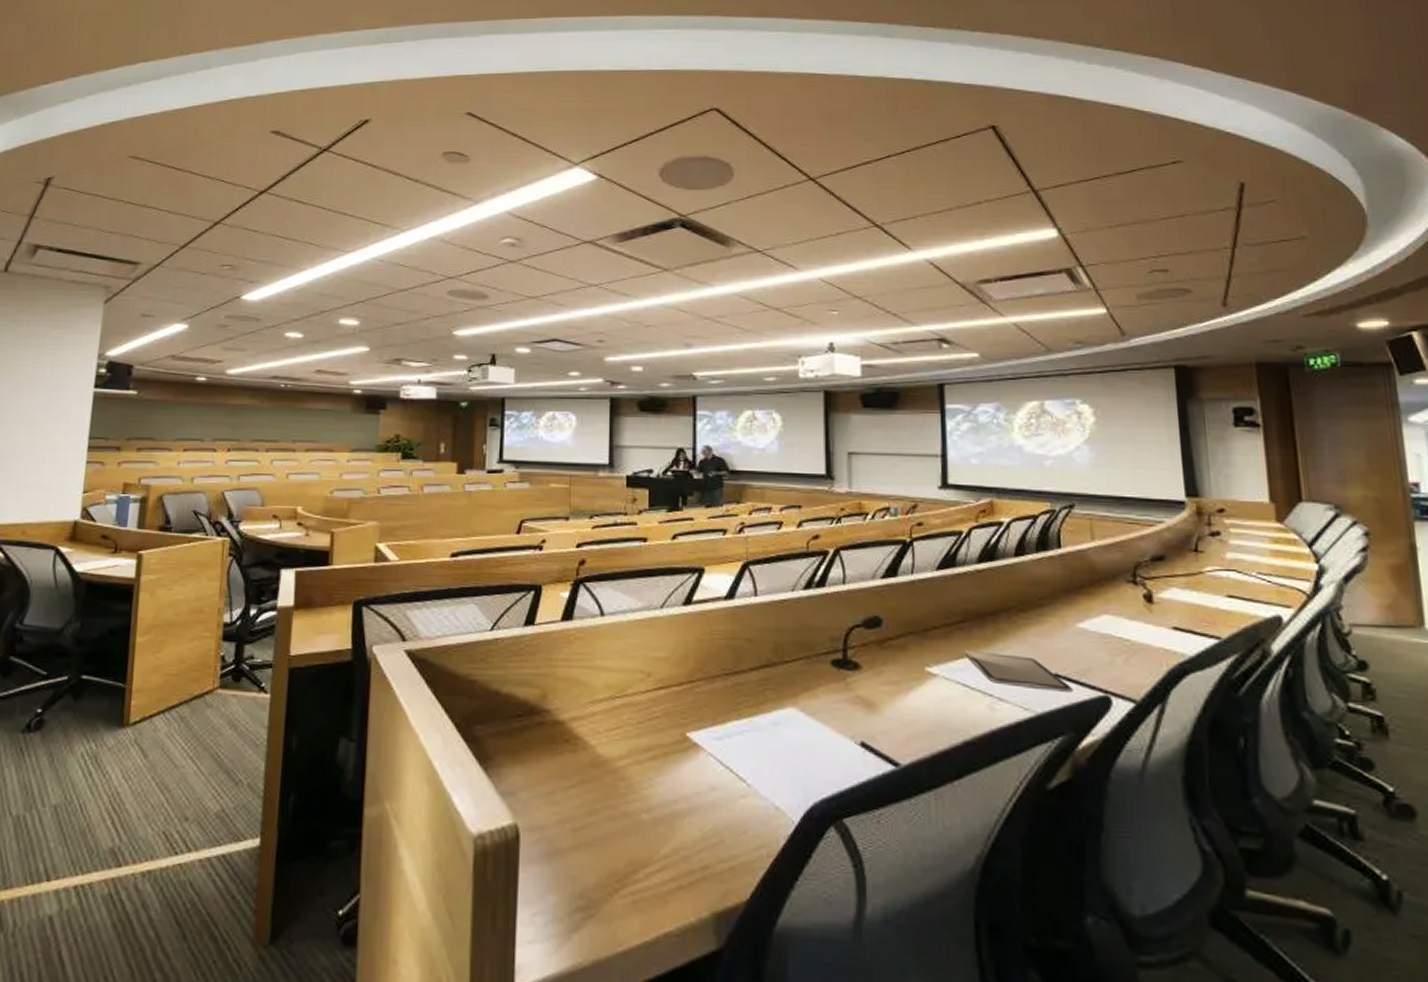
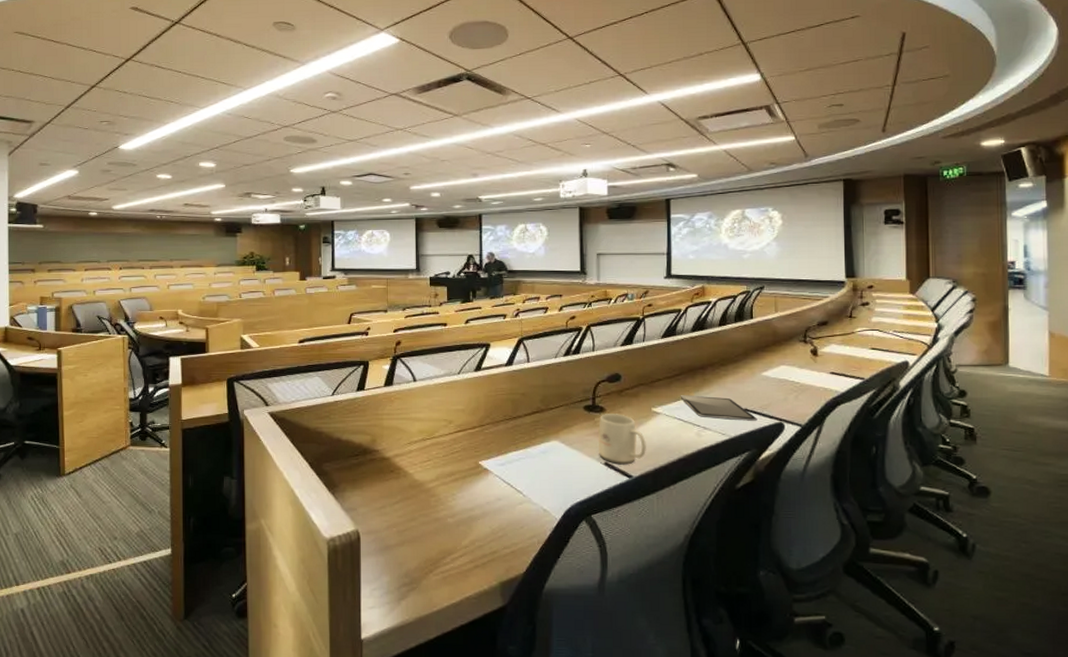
mug: none [851,672,919,747] -> present [598,414,646,465]

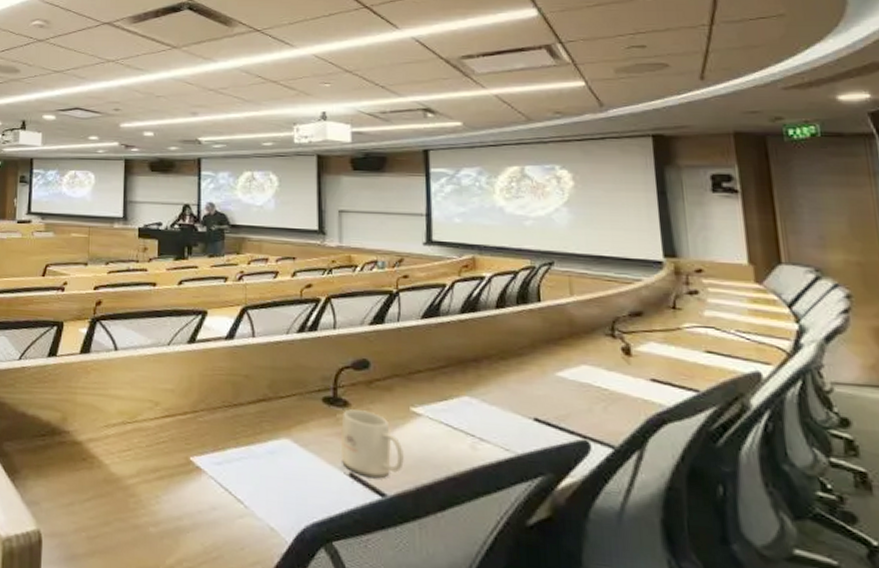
tablet: present [680,395,757,422] -> none [447,393,553,437]

